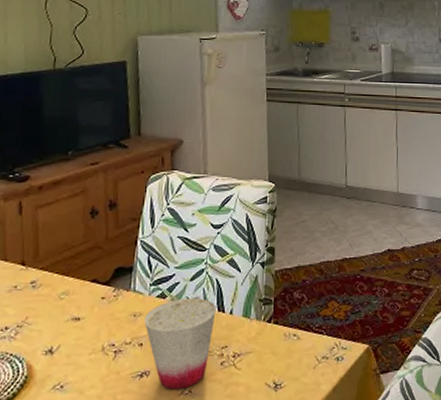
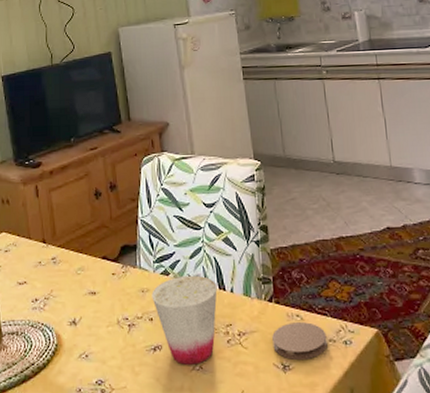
coaster: none [267,341,320,378] -> present [272,322,327,360]

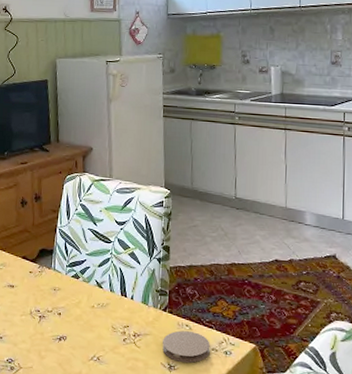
cup: present [151,275,218,365] -> none [62,280,120,356]

